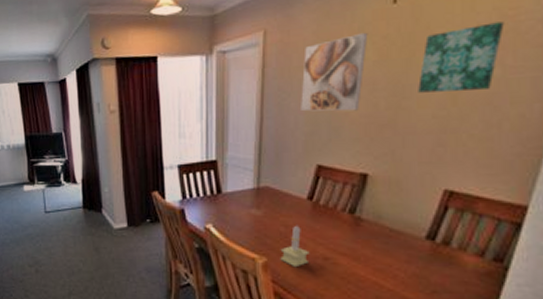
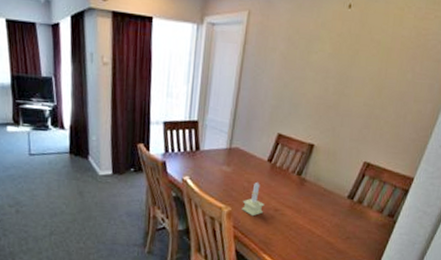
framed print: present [301,32,368,112] -> none [271,28,328,92]
wall art: present [418,21,505,93] -> none [357,37,419,88]

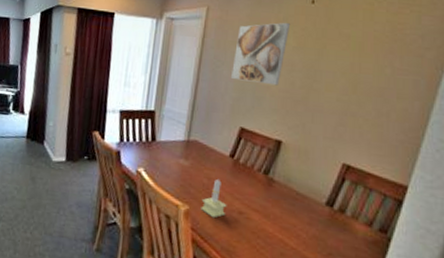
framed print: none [271,28,328,92] -> present [231,22,291,86]

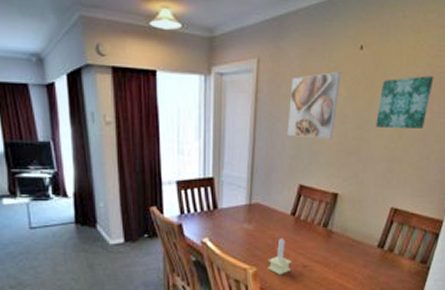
wall art: none [327,31,395,84] -> present [376,76,434,128]

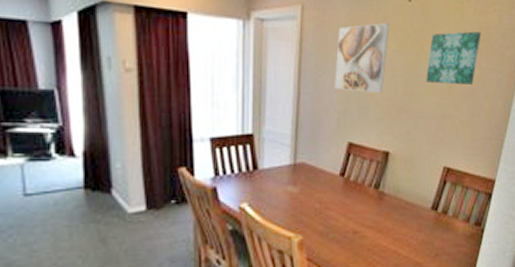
candle: present [268,237,292,275] -> none [315,201,341,244]

